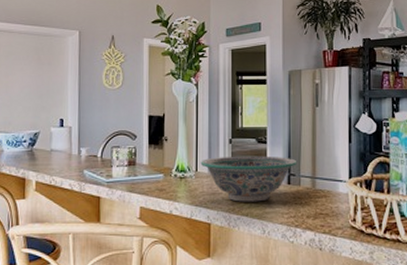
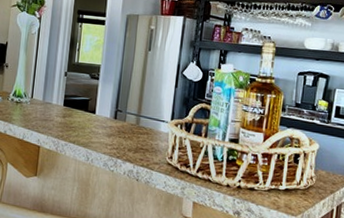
decorative bowl: present [200,155,298,202] -> none [36,87,126,132]

